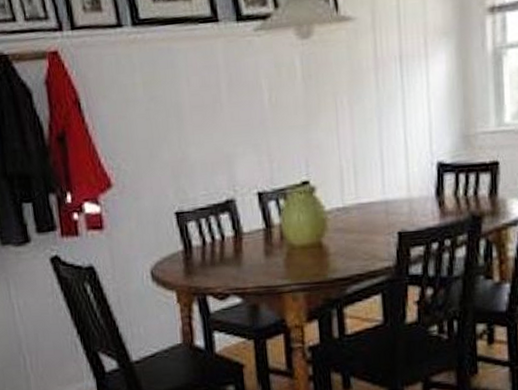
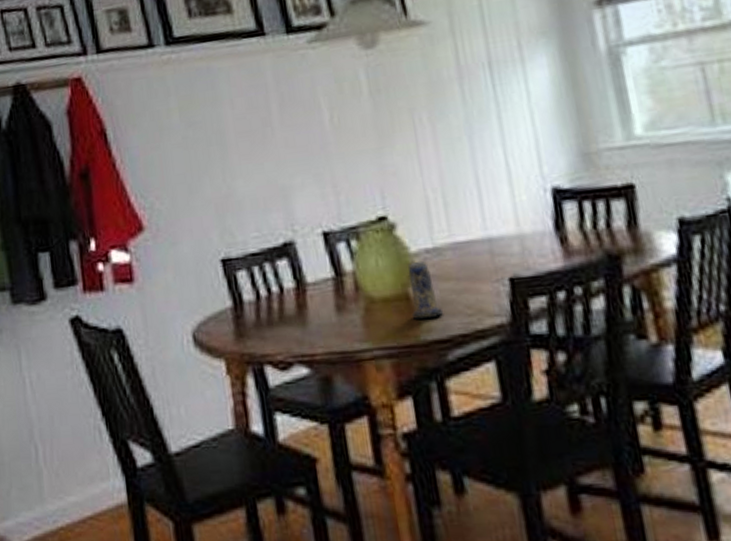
candle: none [322,217,346,263] -> present [408,261,443,321]

